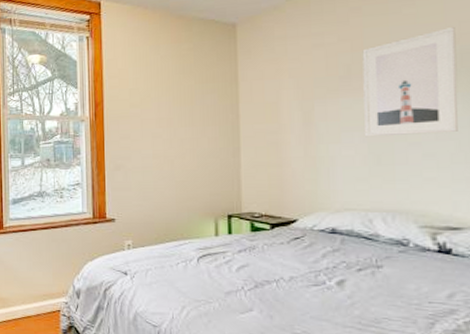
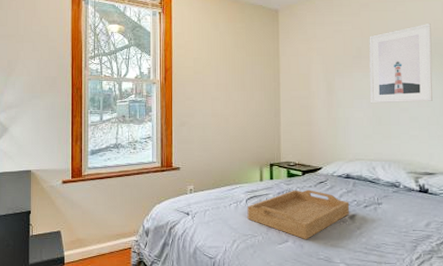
serving tray: none [199,247,337,310] -> present [247,190,350,240]

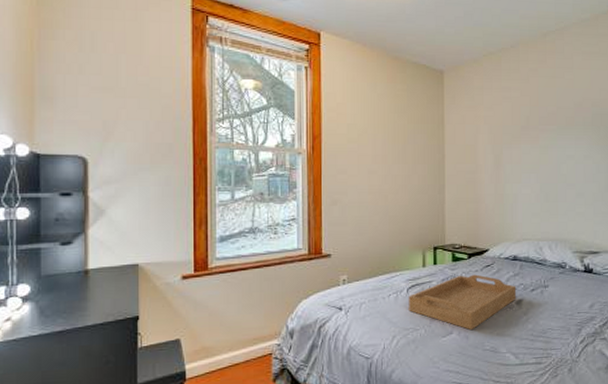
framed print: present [369,24,433,104] -> none [537,93,599,179]

